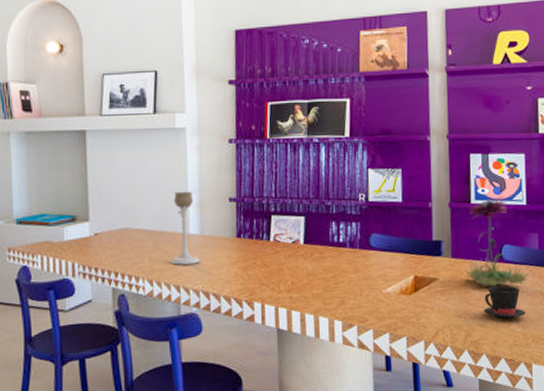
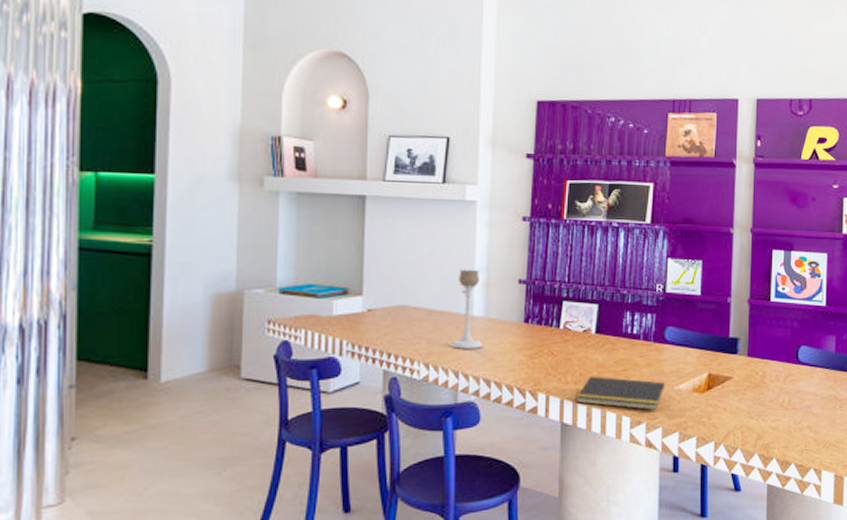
notepad: none [289,283,374,314] -> present [575,376,666,411]
flower: present [464,197,530,287] -> none [759,296,825,389]
teacup: present [484,286,526,320] -> none [777,388,818,423]

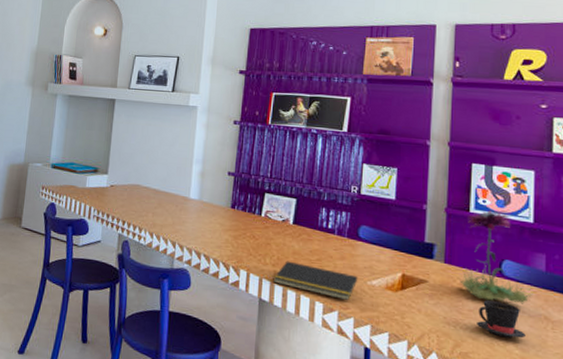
candle holder: present [450,269,482,349] -> none [170,160,197,226]
flower: none [759,296,825,389] -> present [457,210,533,305]
teacup: none [777,388,818,423] -> present [477,300,526,339]

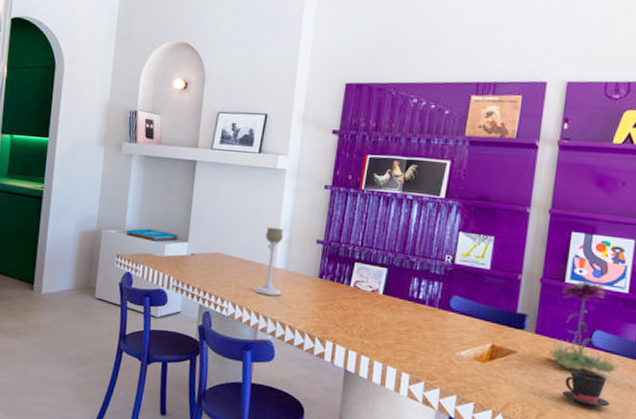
candle holder: none [170,160,197,226] -> present [254,227,284,296]
notepad: present [273,261,358,301] -> none [359,332,447,372]

